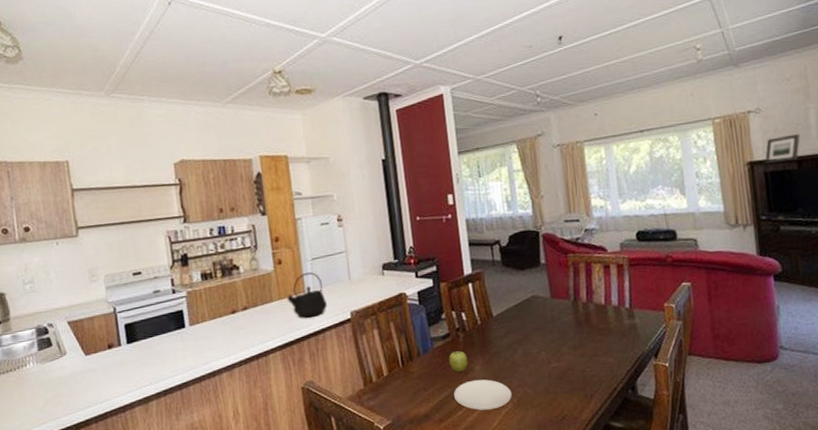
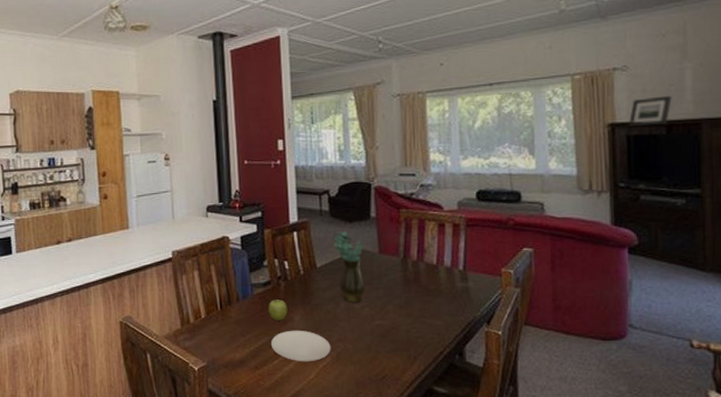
kettle: present [287,272,328,318] -> none [110,209,150,254]
vase: none [506,277,541,348] -> present [332,229,365,302]

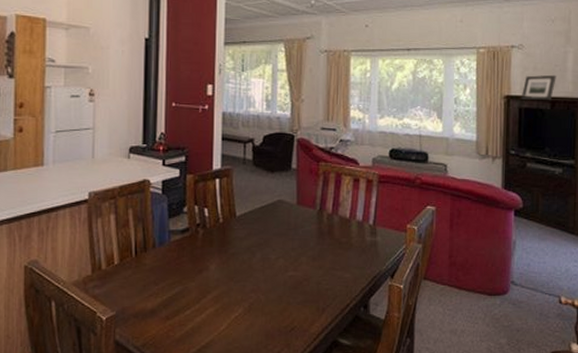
fruit: present [268,299,288,321] -> none [184,246,204,269]
plate: present [270,330,331,362] -> none [184,279,244,313]
vase: present [332,229,365,302] -> none [254,179,282,253]

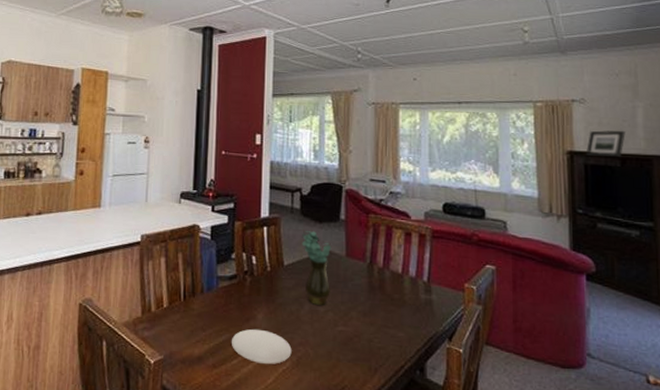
plate: none [184,279,244,313] -> present [231,328,292,365]
vase: none [254,179,282,253] -> present [302,228,331,305]

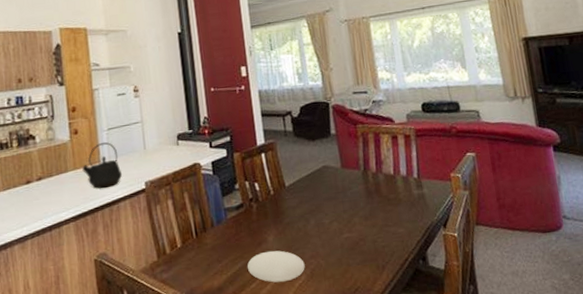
kettle: none [82,188,121,234] -> present [82,142,123,188]
vase: present [302,228,331,305] -> none [297,148,332,218]
picture frame: present [585,130,625,158] -> none [538,11,570,40]

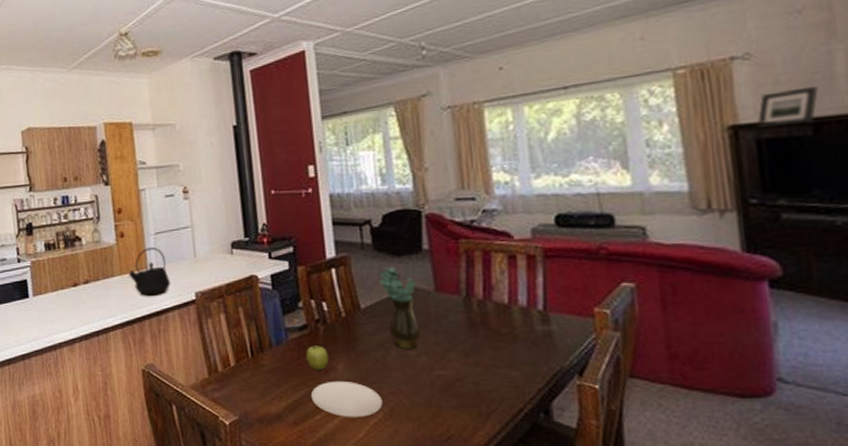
fruit: none [242,221,262,243] -> present [306,345,329,370]
vase: none [297,148,332,218] -> present [377,265,421,349]
picture frame: none [538,11,570,40] -> present [756,85,818,129]

